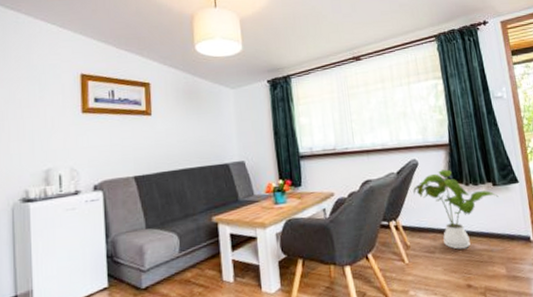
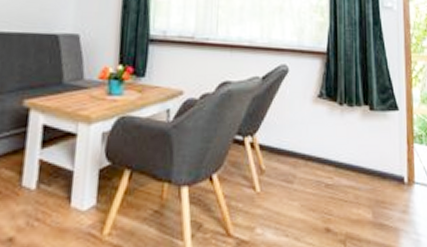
house plant: present [413,169,499,250] -> none [278,82,375,182]

